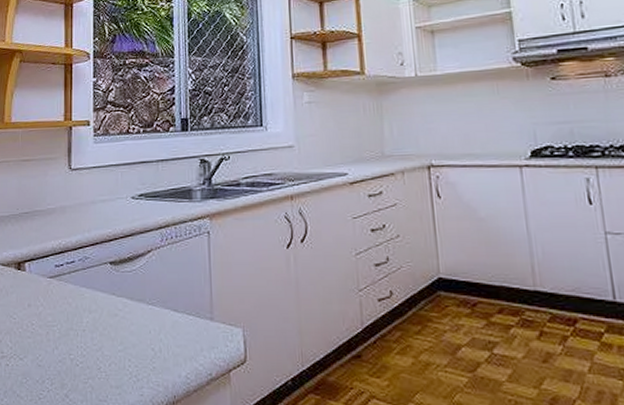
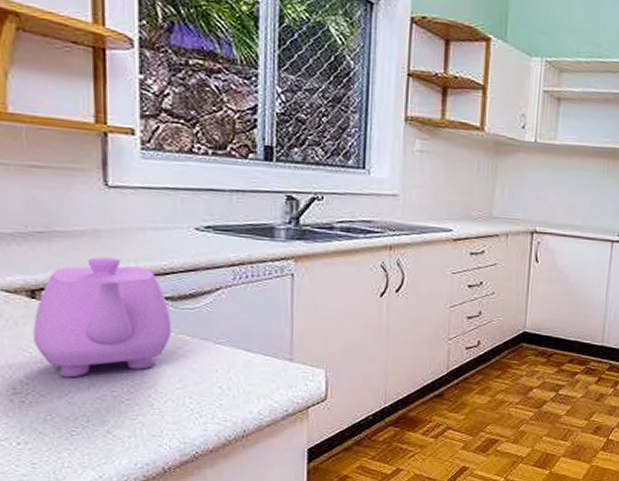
teapot: none [18,229,115,342] -> present [33,256,172,378]

